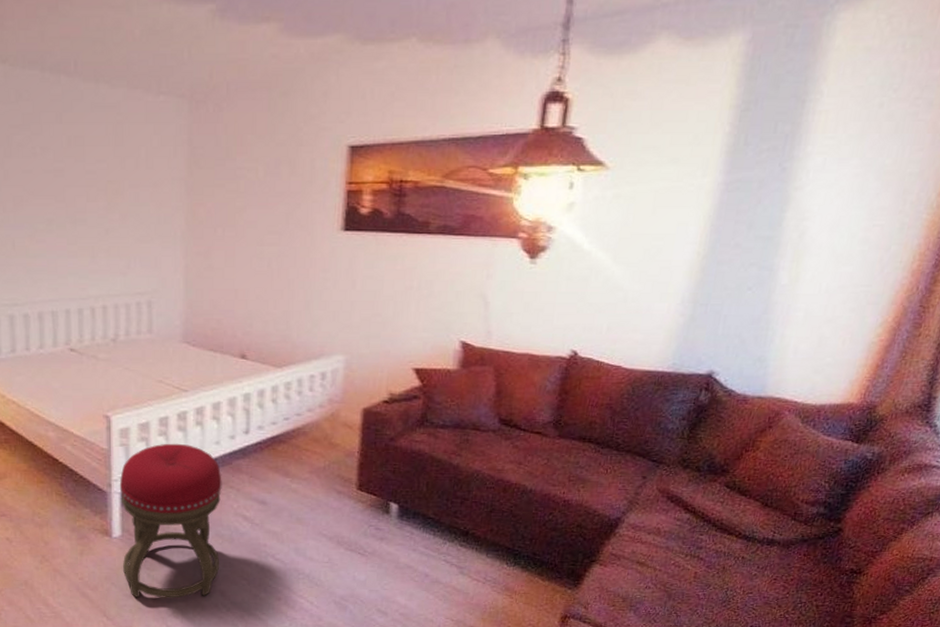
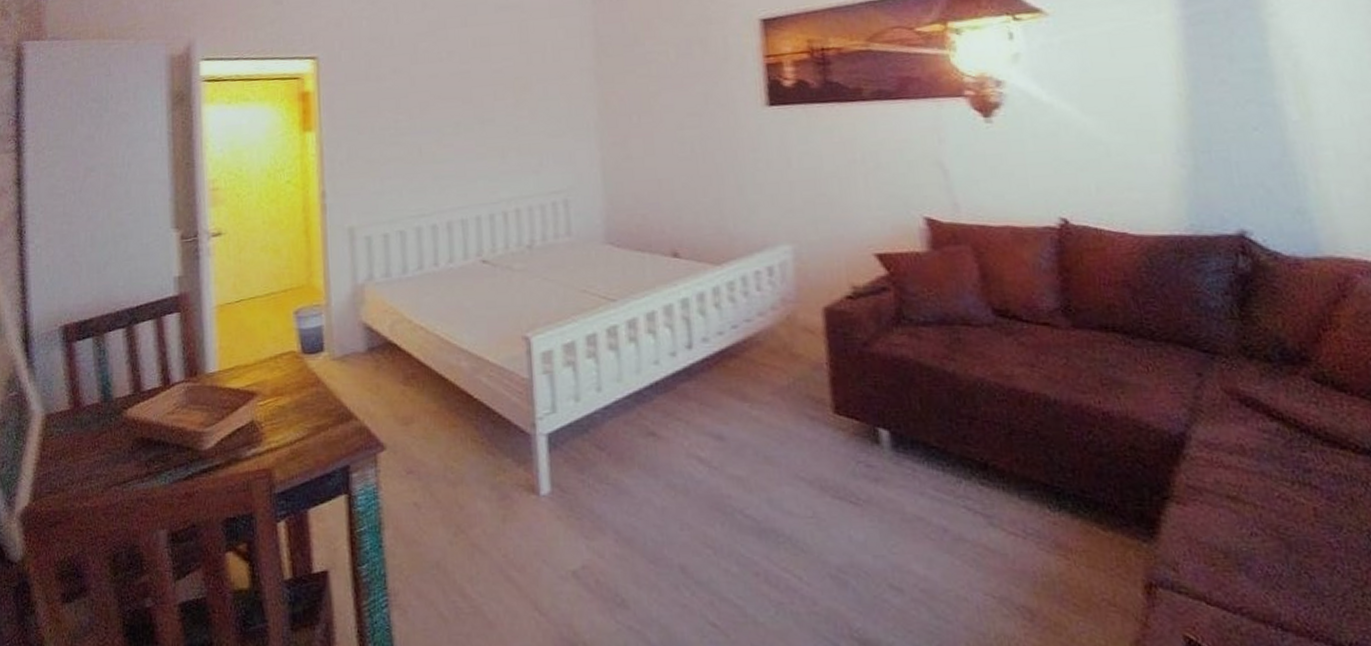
stool: present [119,443,222,598] -> none [544,366,676,581]

